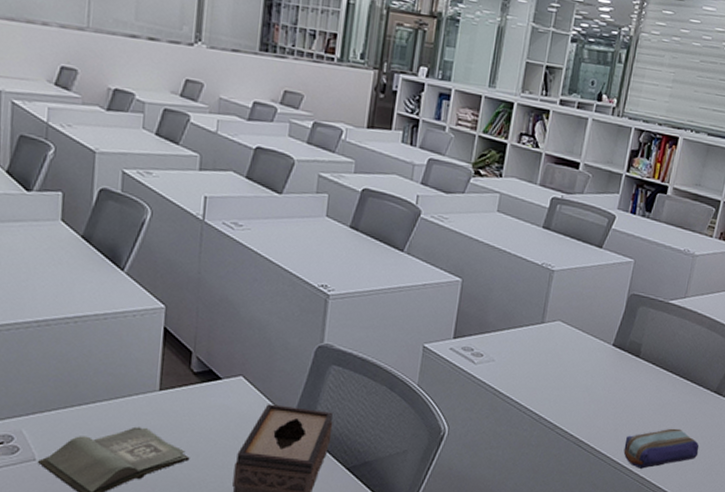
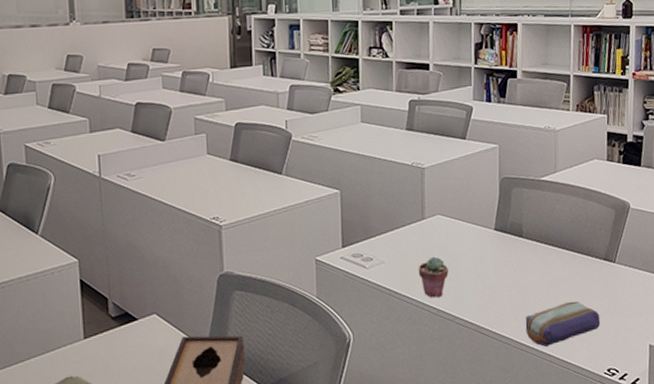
potted succulent: none [527,362,558,405] -> present [418,256,448,298]

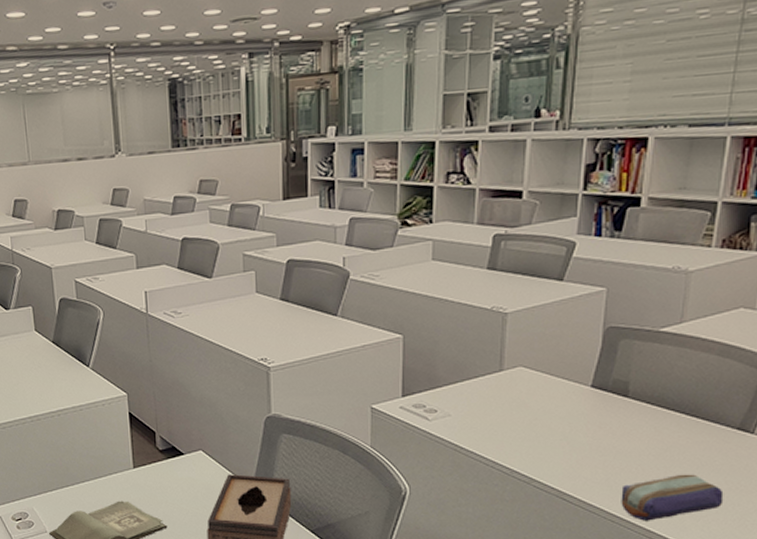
potted succulent: present [418,256,448,298] -> none [491,412,528,457]

